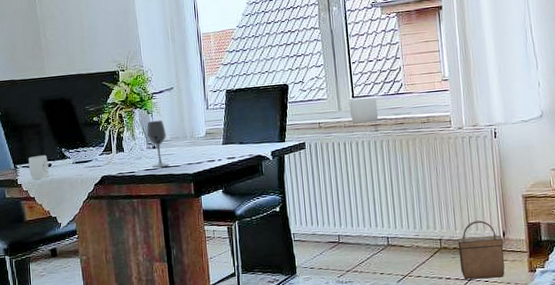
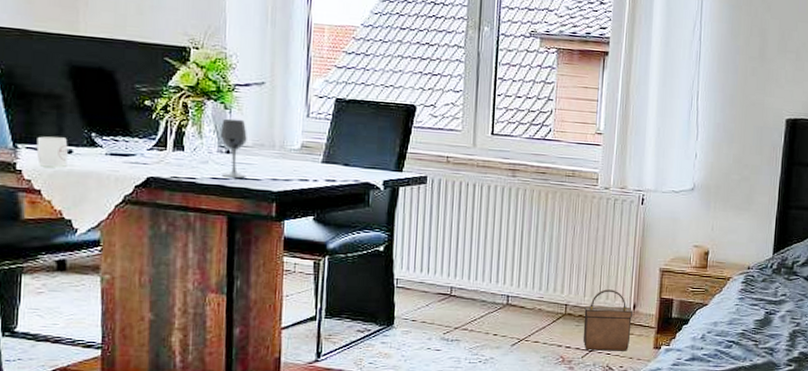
planter: present [349,98,379,124] -> none [486,137,520,166]

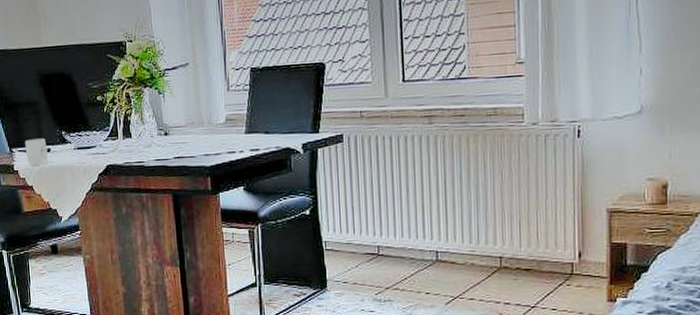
wine glass: present [221,118,247,179] -> none [158,102,183,159]
handbag: present [583,289,632,351] -> none [522,237,578,306]

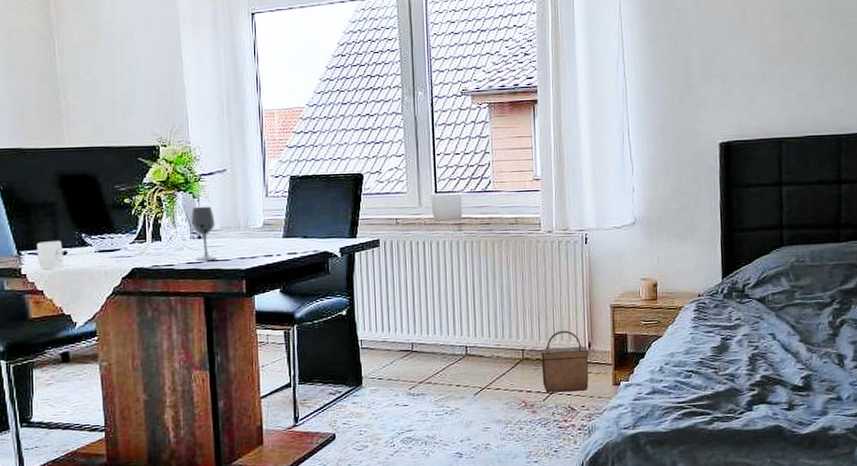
wine glass: none [158,102,183,159] -> present [192,206,217,262]
planter: none [398,82,434,114] -> present [431,194,463,222]
handbag: none [522,237,578,306] -> present [541,330,589,393]

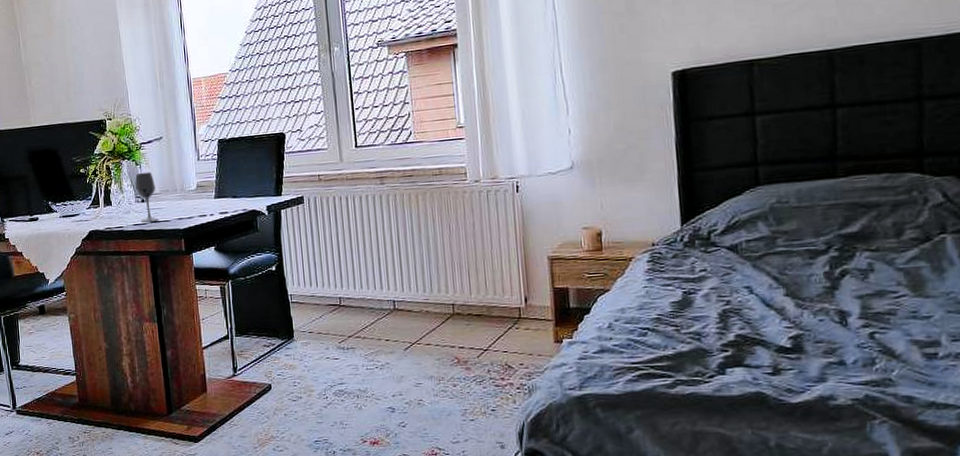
mug: present [36,241,64,269] -> none [15,209,36,234]
planter: present [431,194,463,222] -> none [351,147,385,176]
handbag: present [541,330,589,393] -> none [472,284,527,350]

